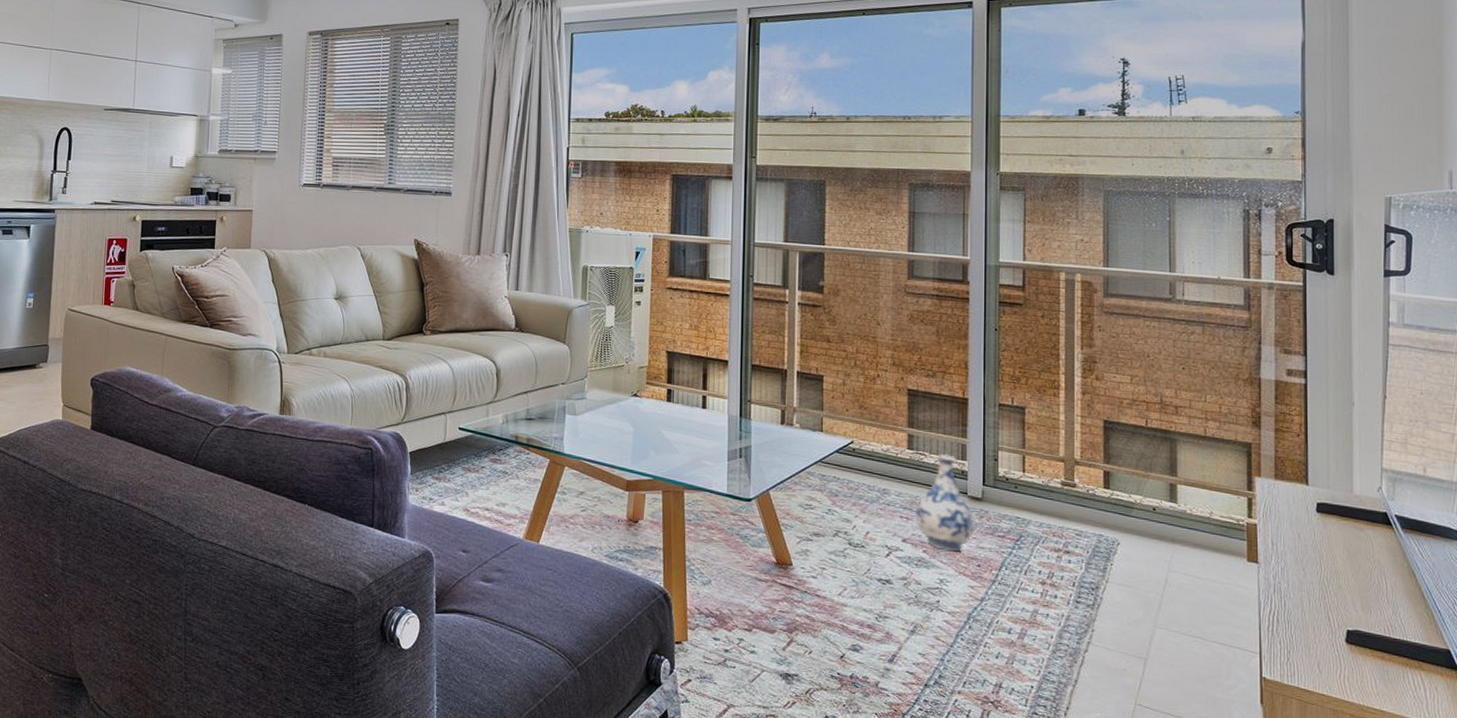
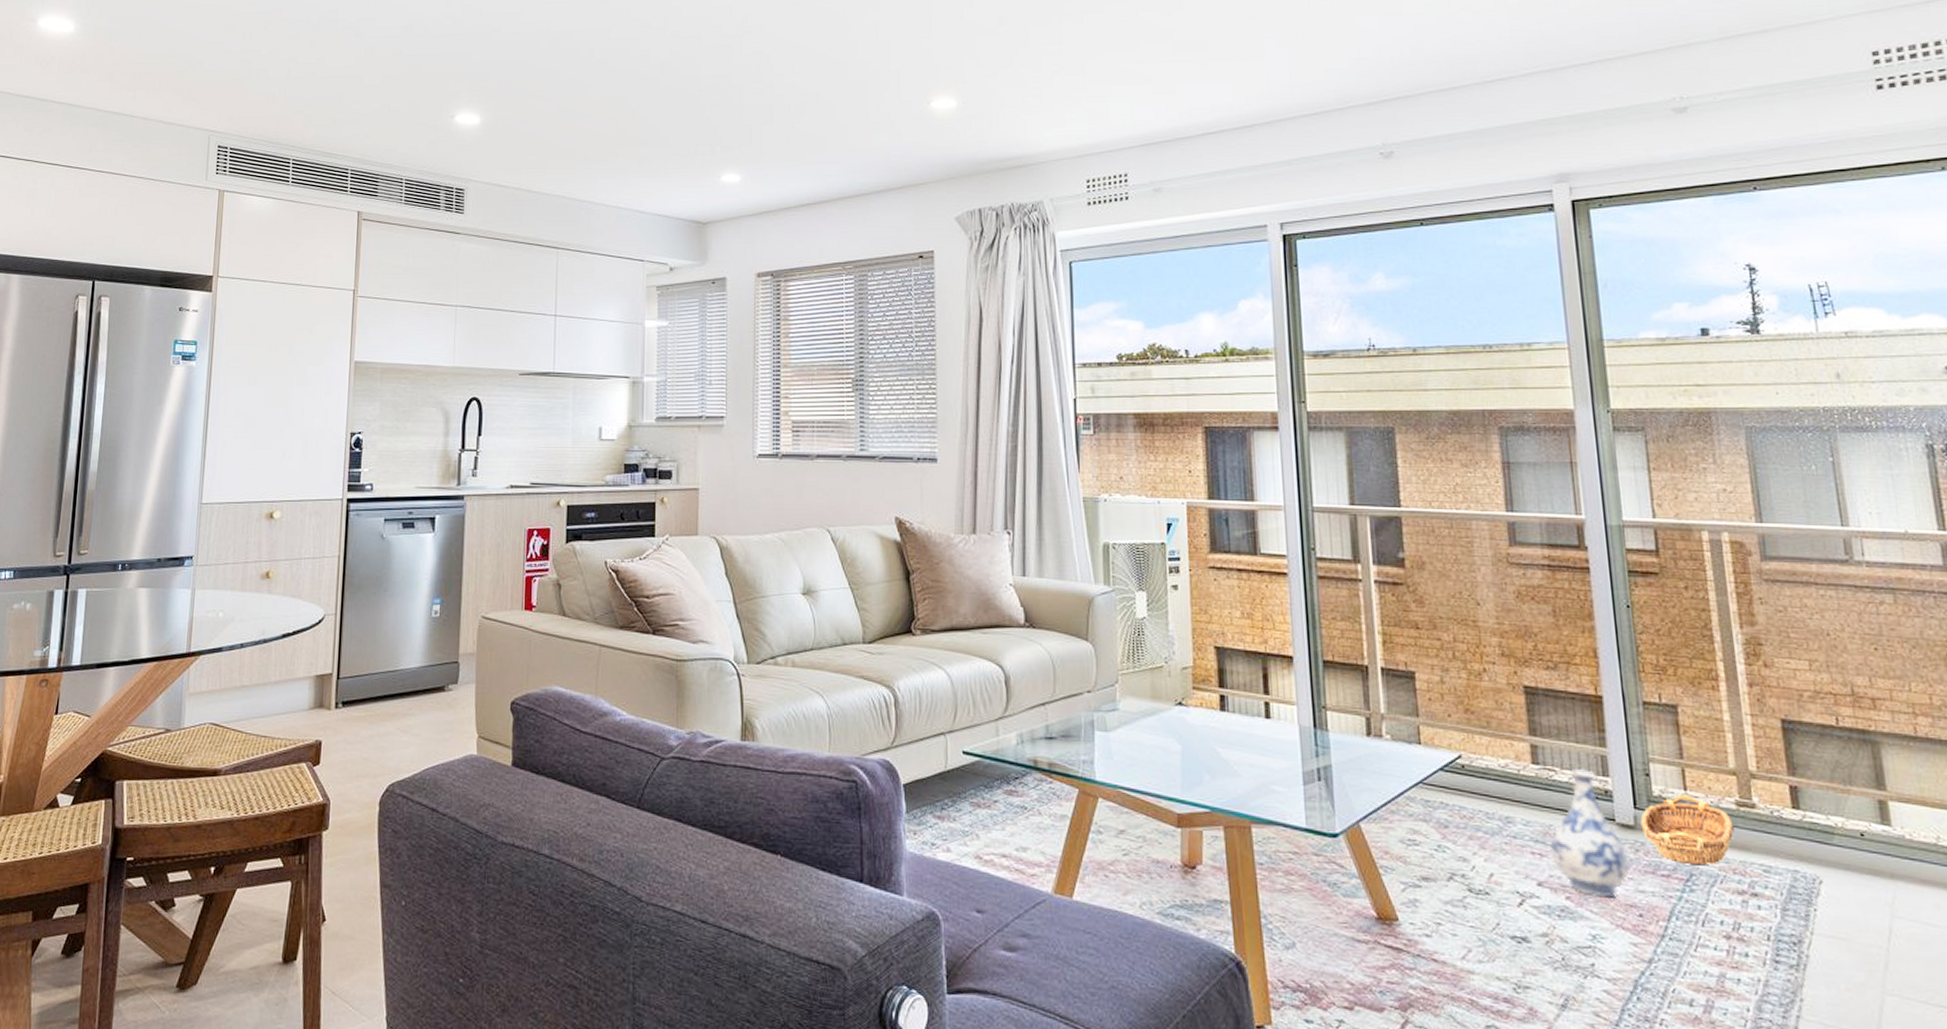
basket: none [986,475,1057,530] -> present [1640,794,1734,866]

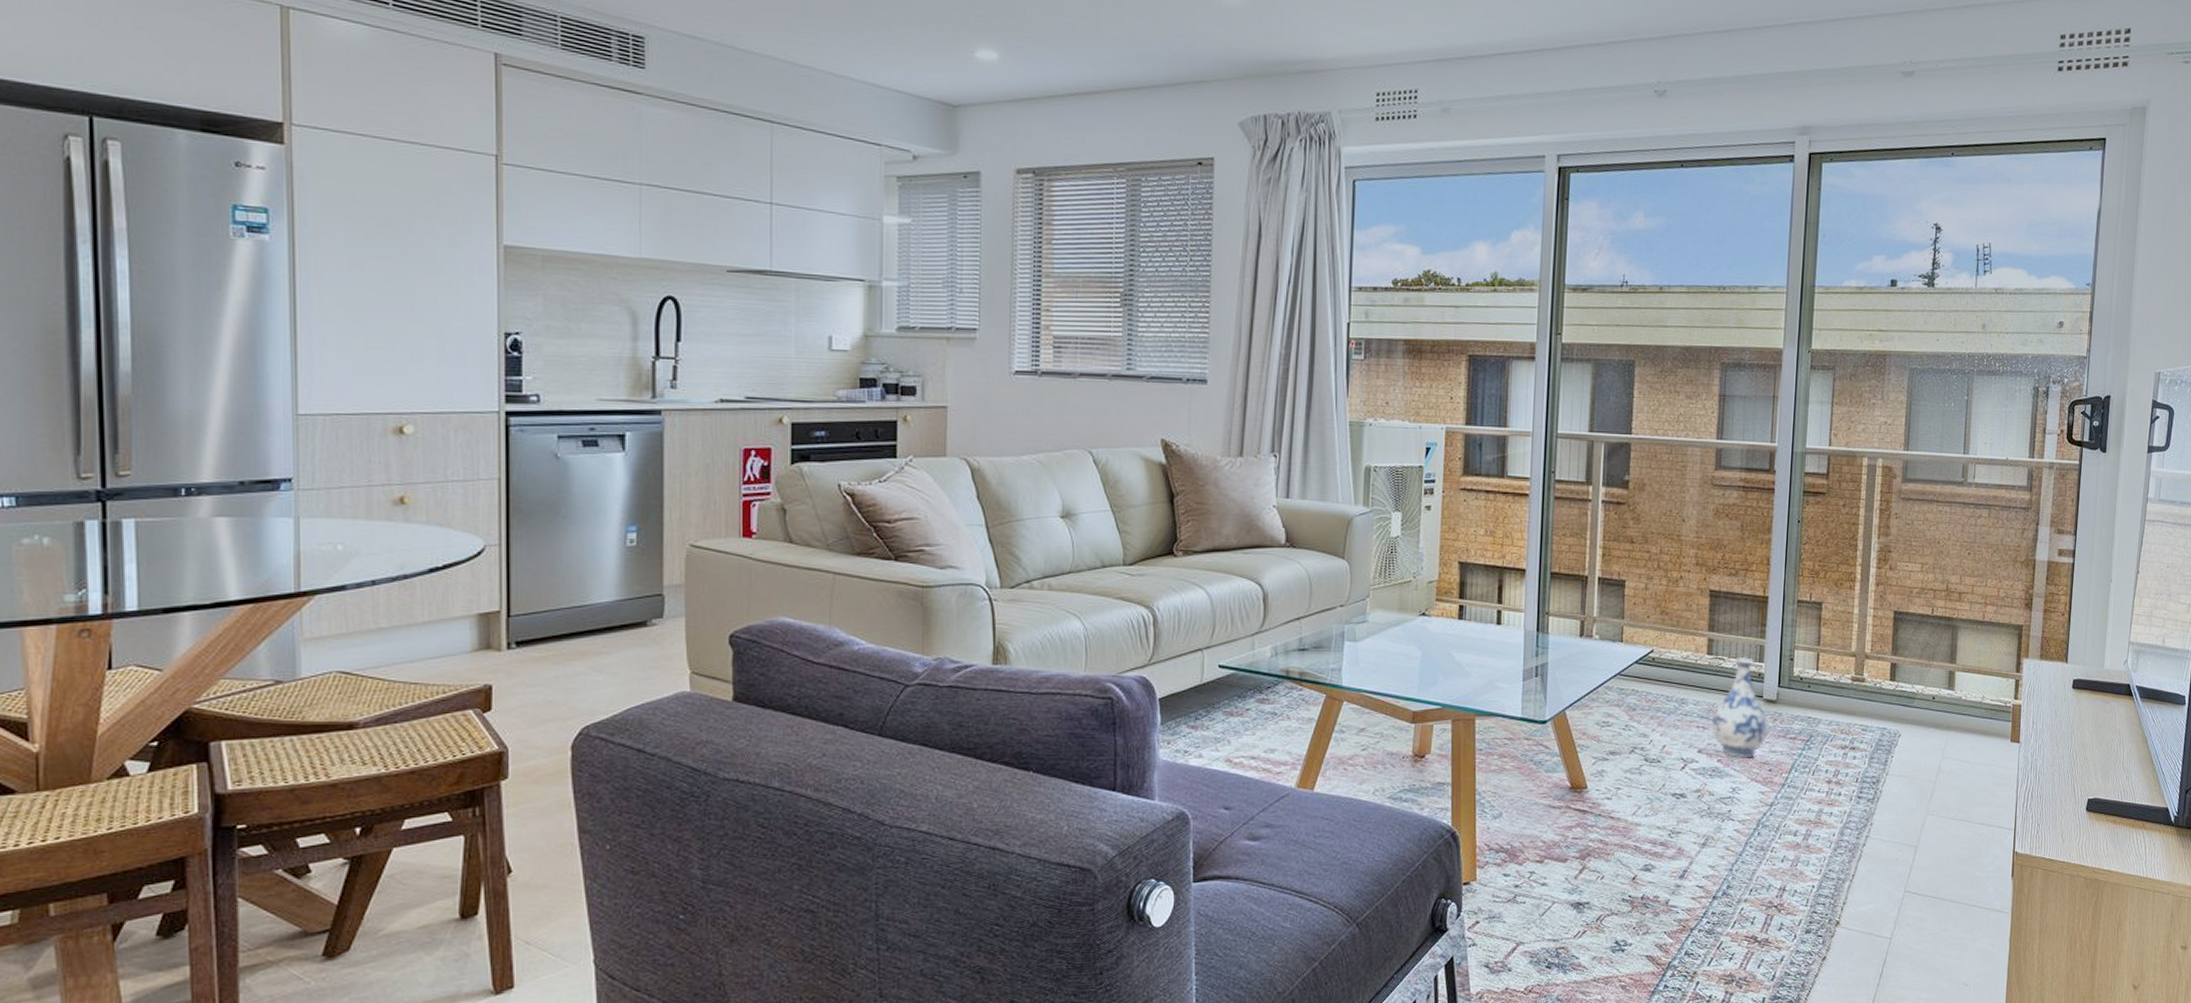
basket: present [1640,794,1734,866] -> none [1781,674,1847,729]

